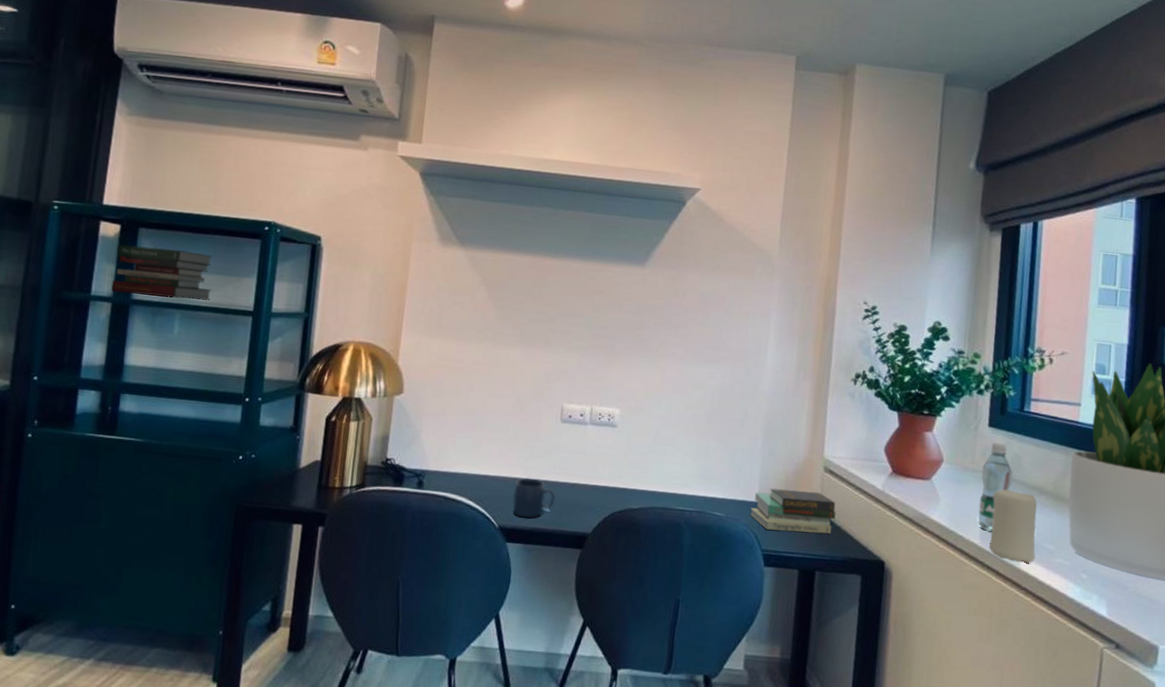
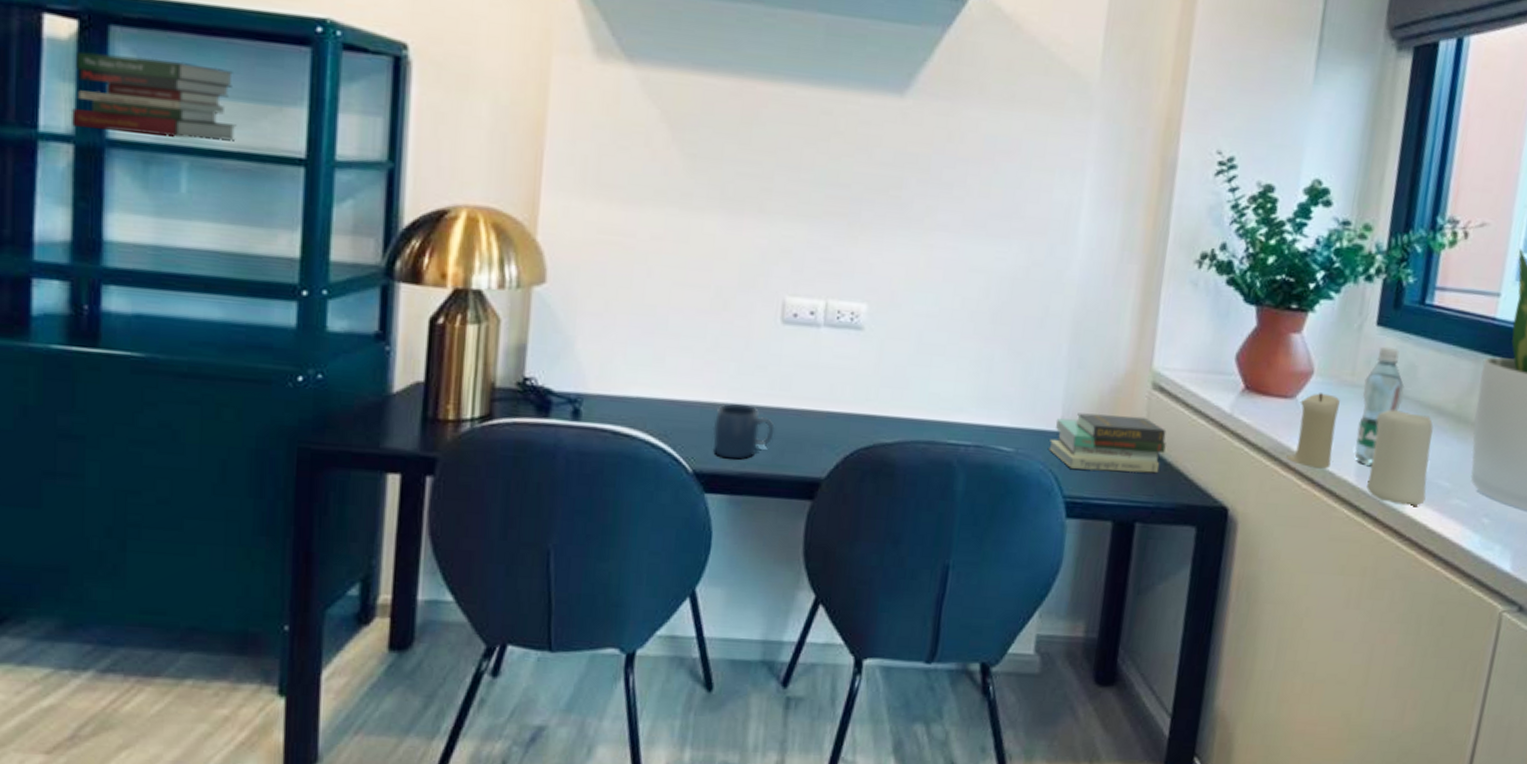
candle: none [926,476,964,534] -> present [1286,393,1340,470]

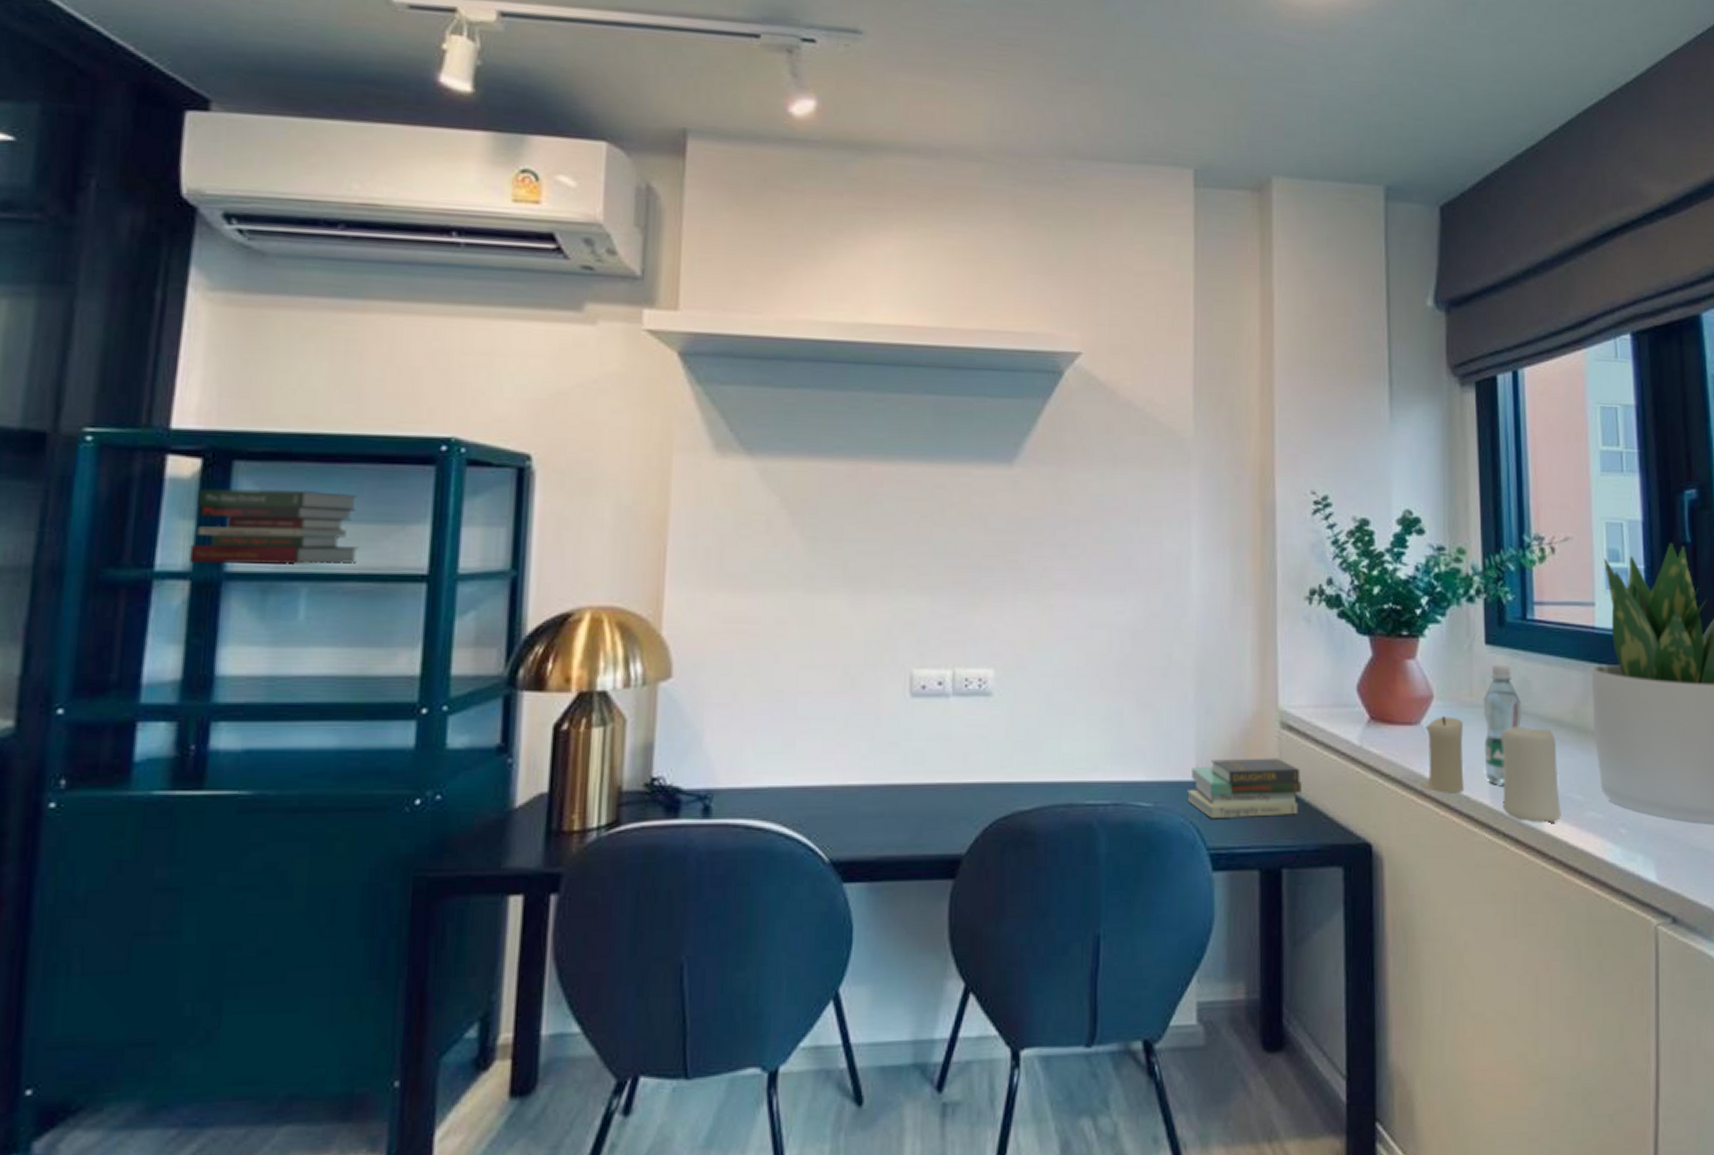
mug: present [712,403,775,460] -> none [847,785,911,843]

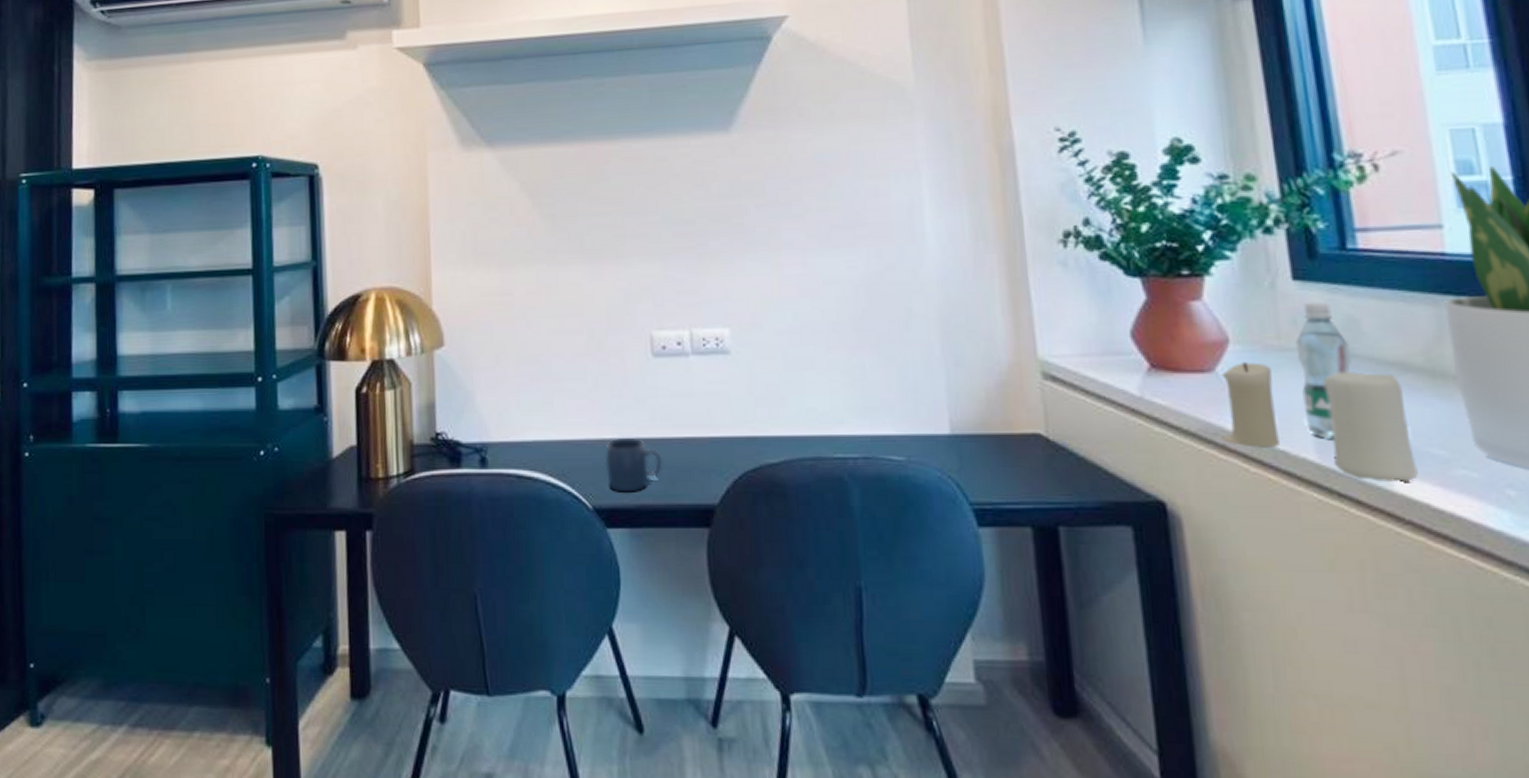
books: present [189,488,358,566] -> none [93,207,203,269]
mug: none [847,785,911,843] -> present [604,439,663,492]
books: present [1187,758,1302,818] -> none [942,410,1074,472]

